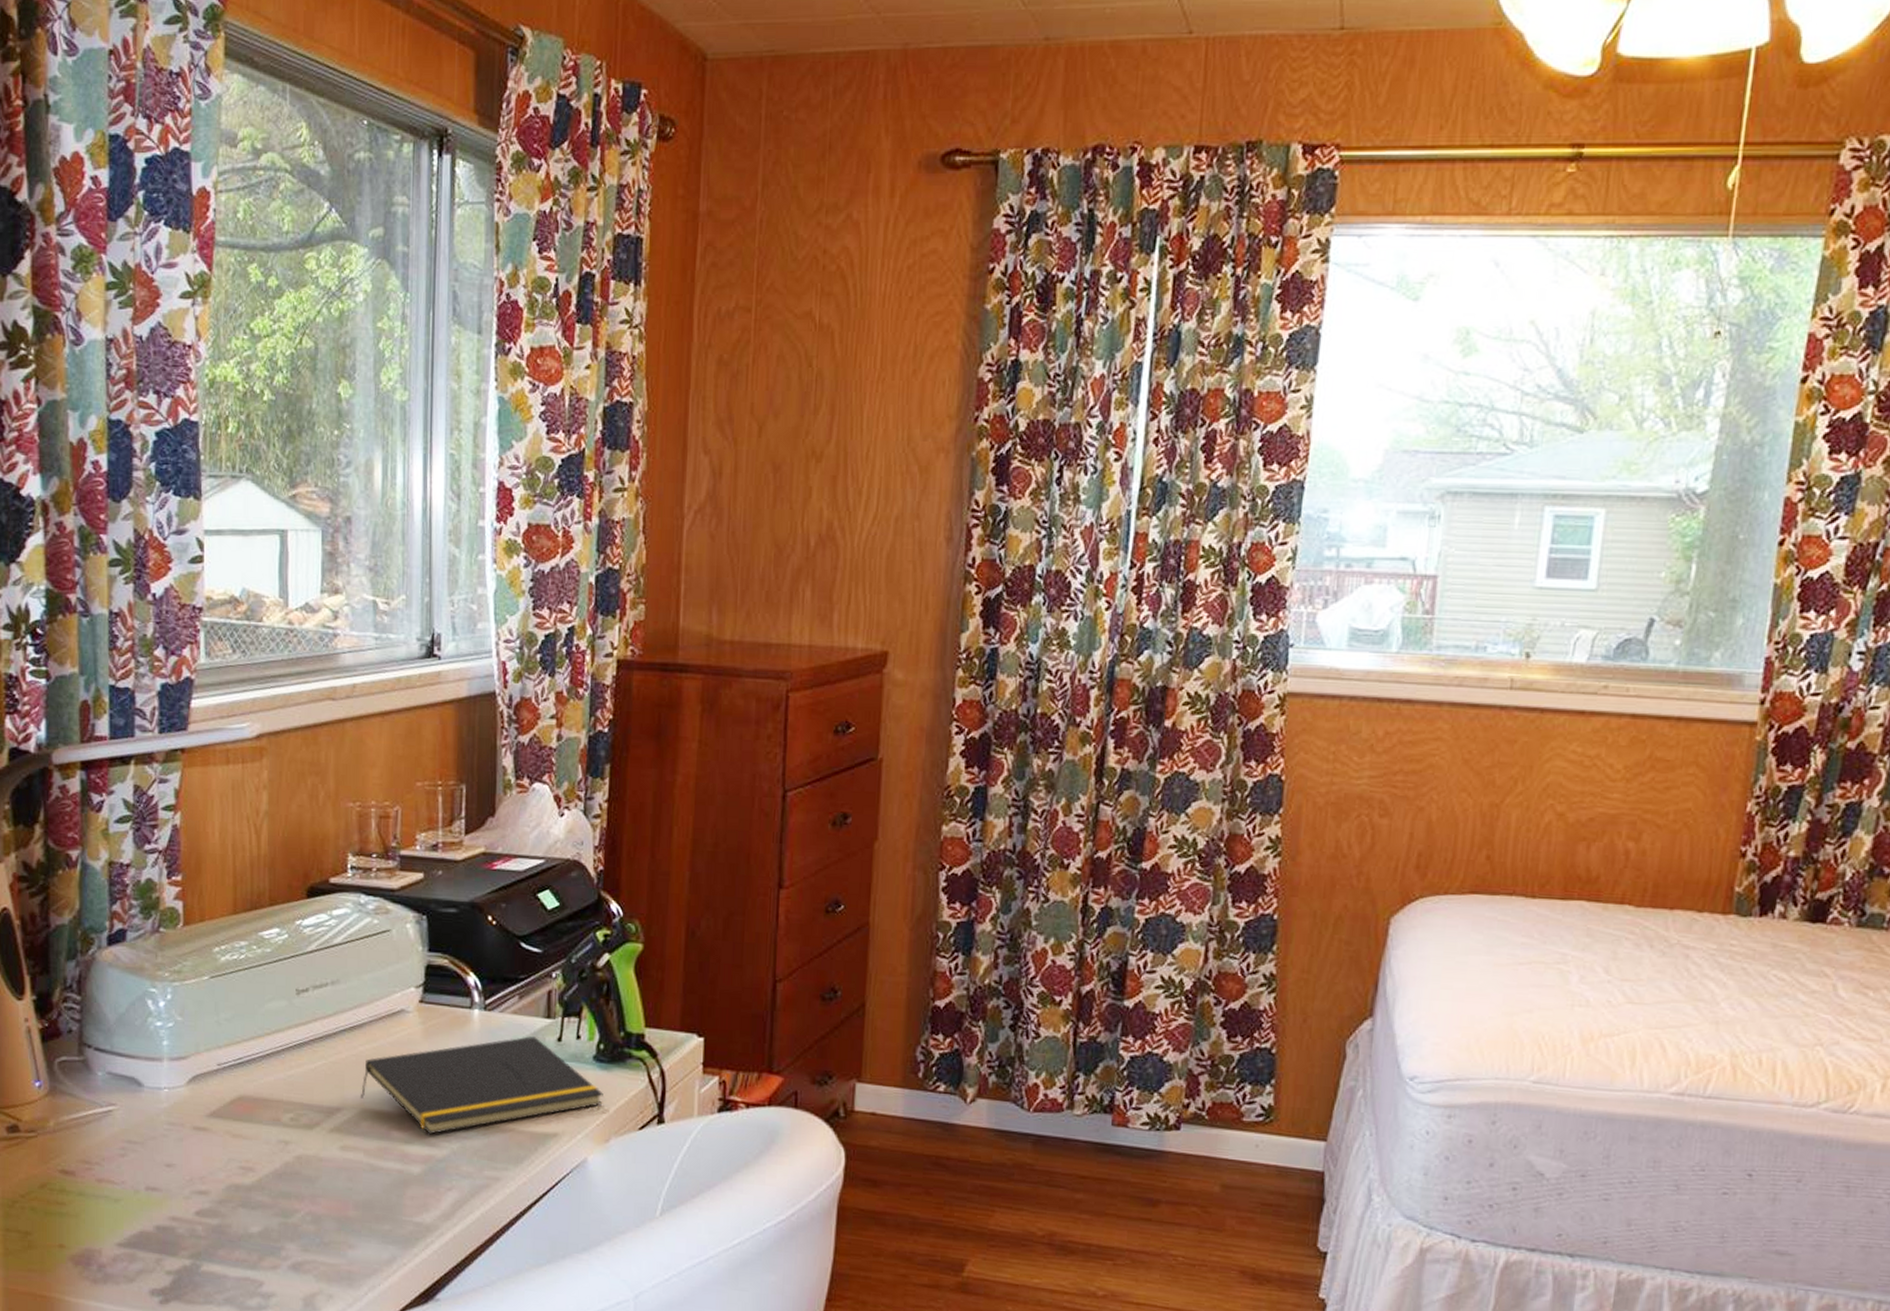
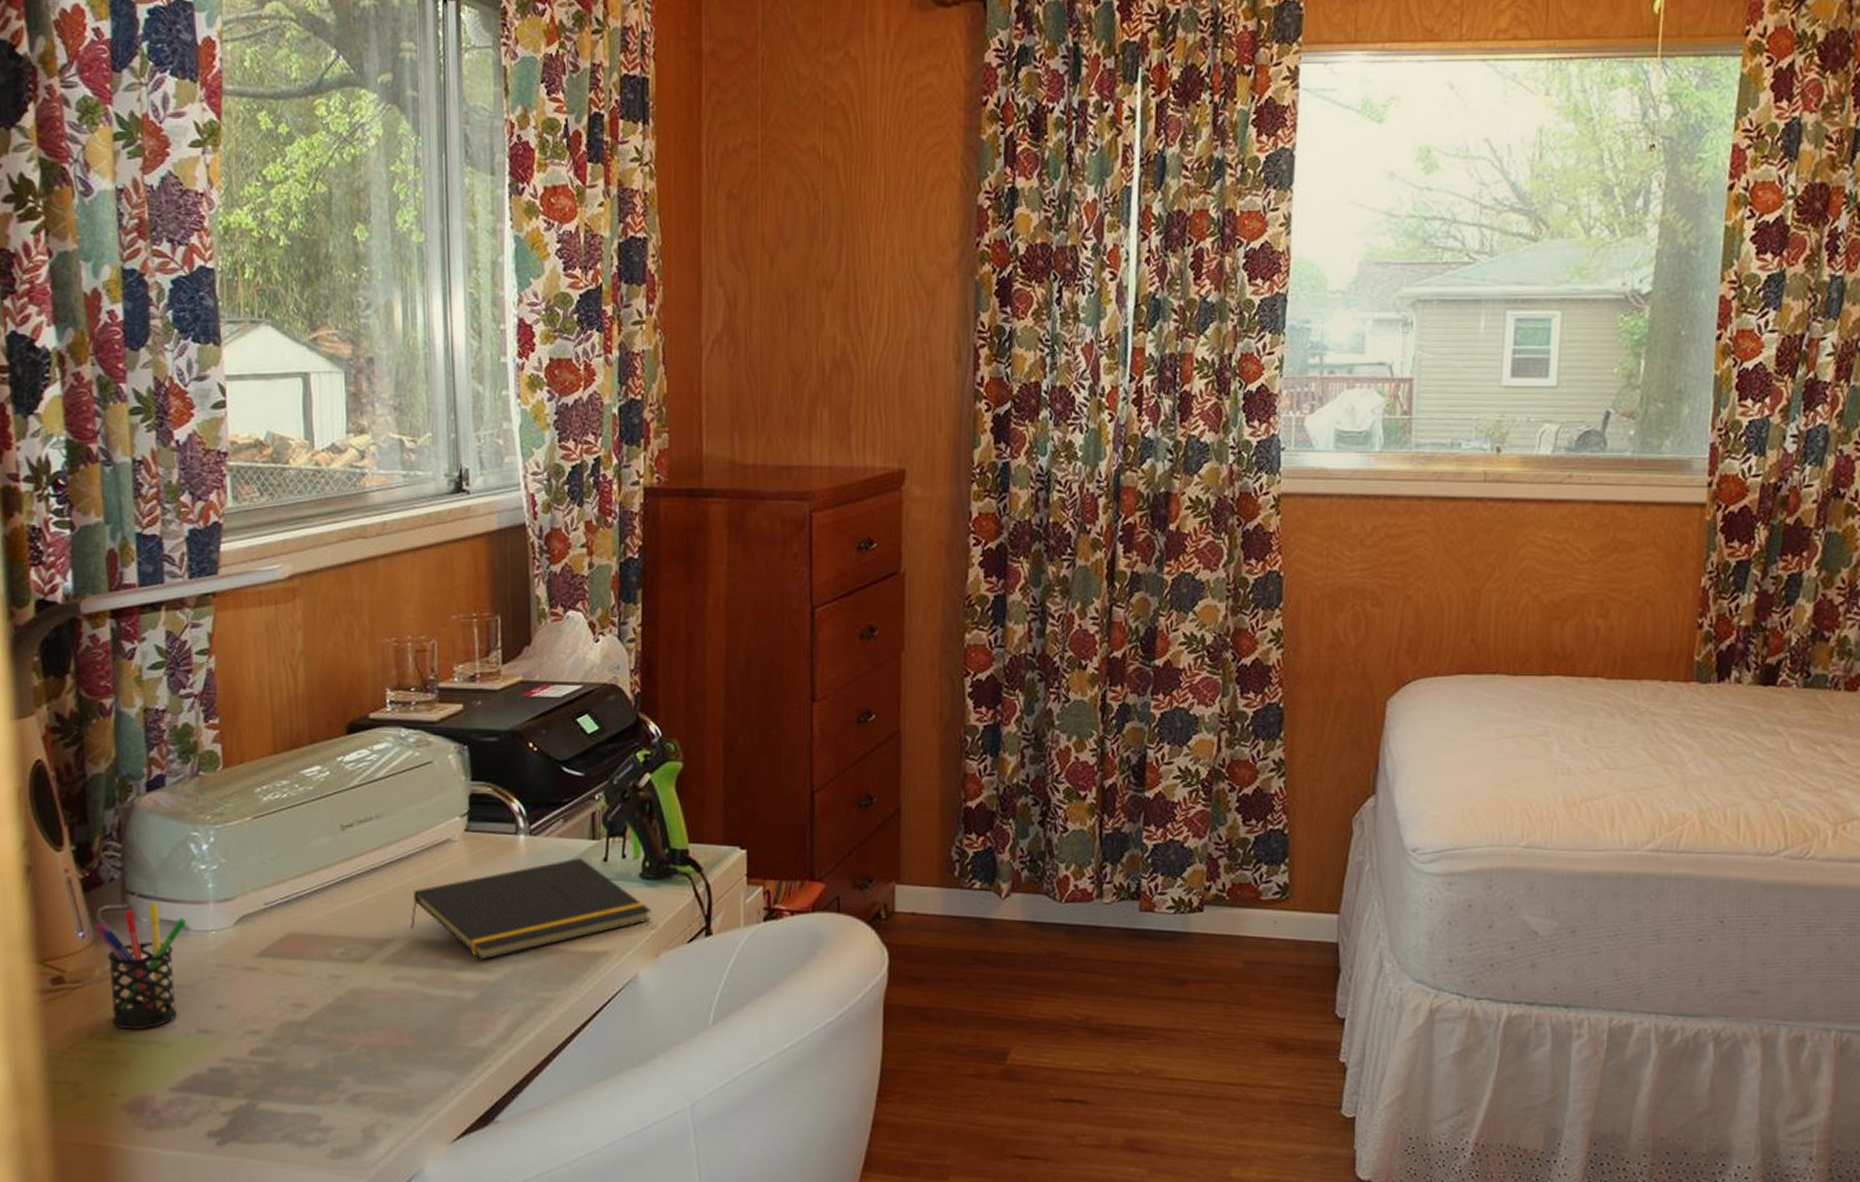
pen holder: none [51,1056,141,1183] -> present [94,902,187,1030]

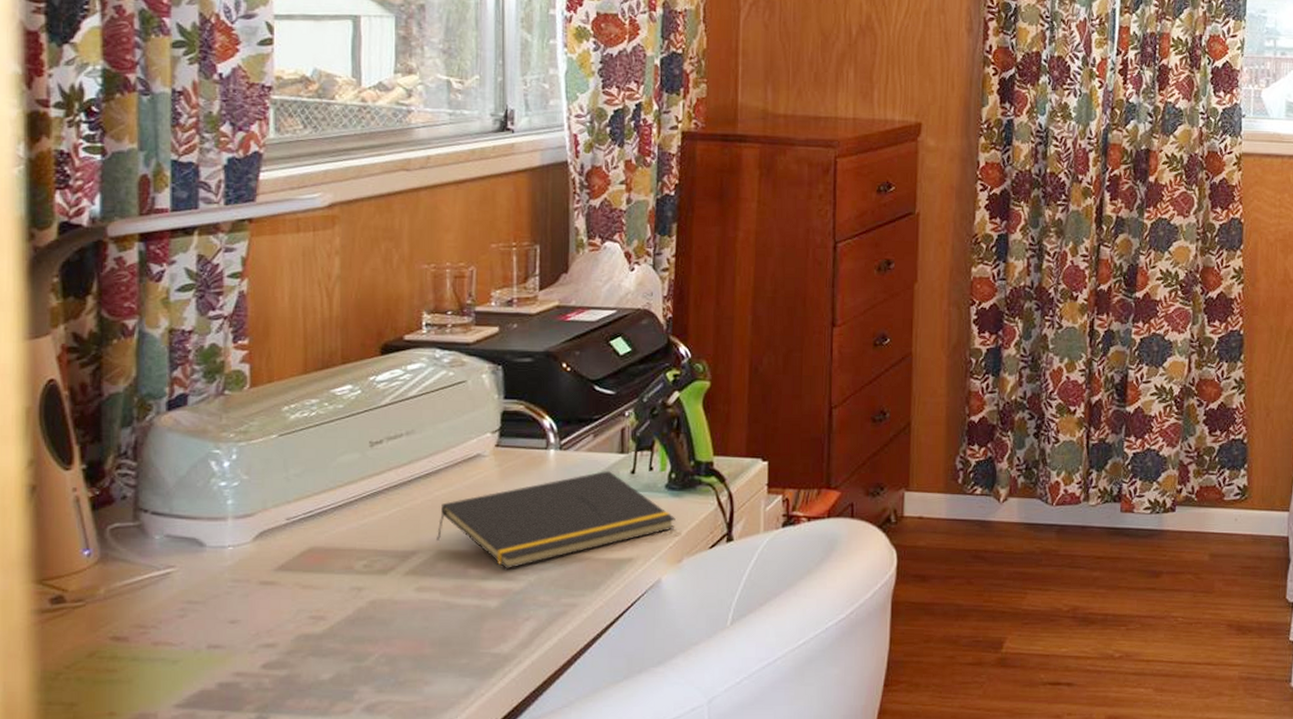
pen holder: present [94,902,187,1030] -> none [102,520,203,648]

